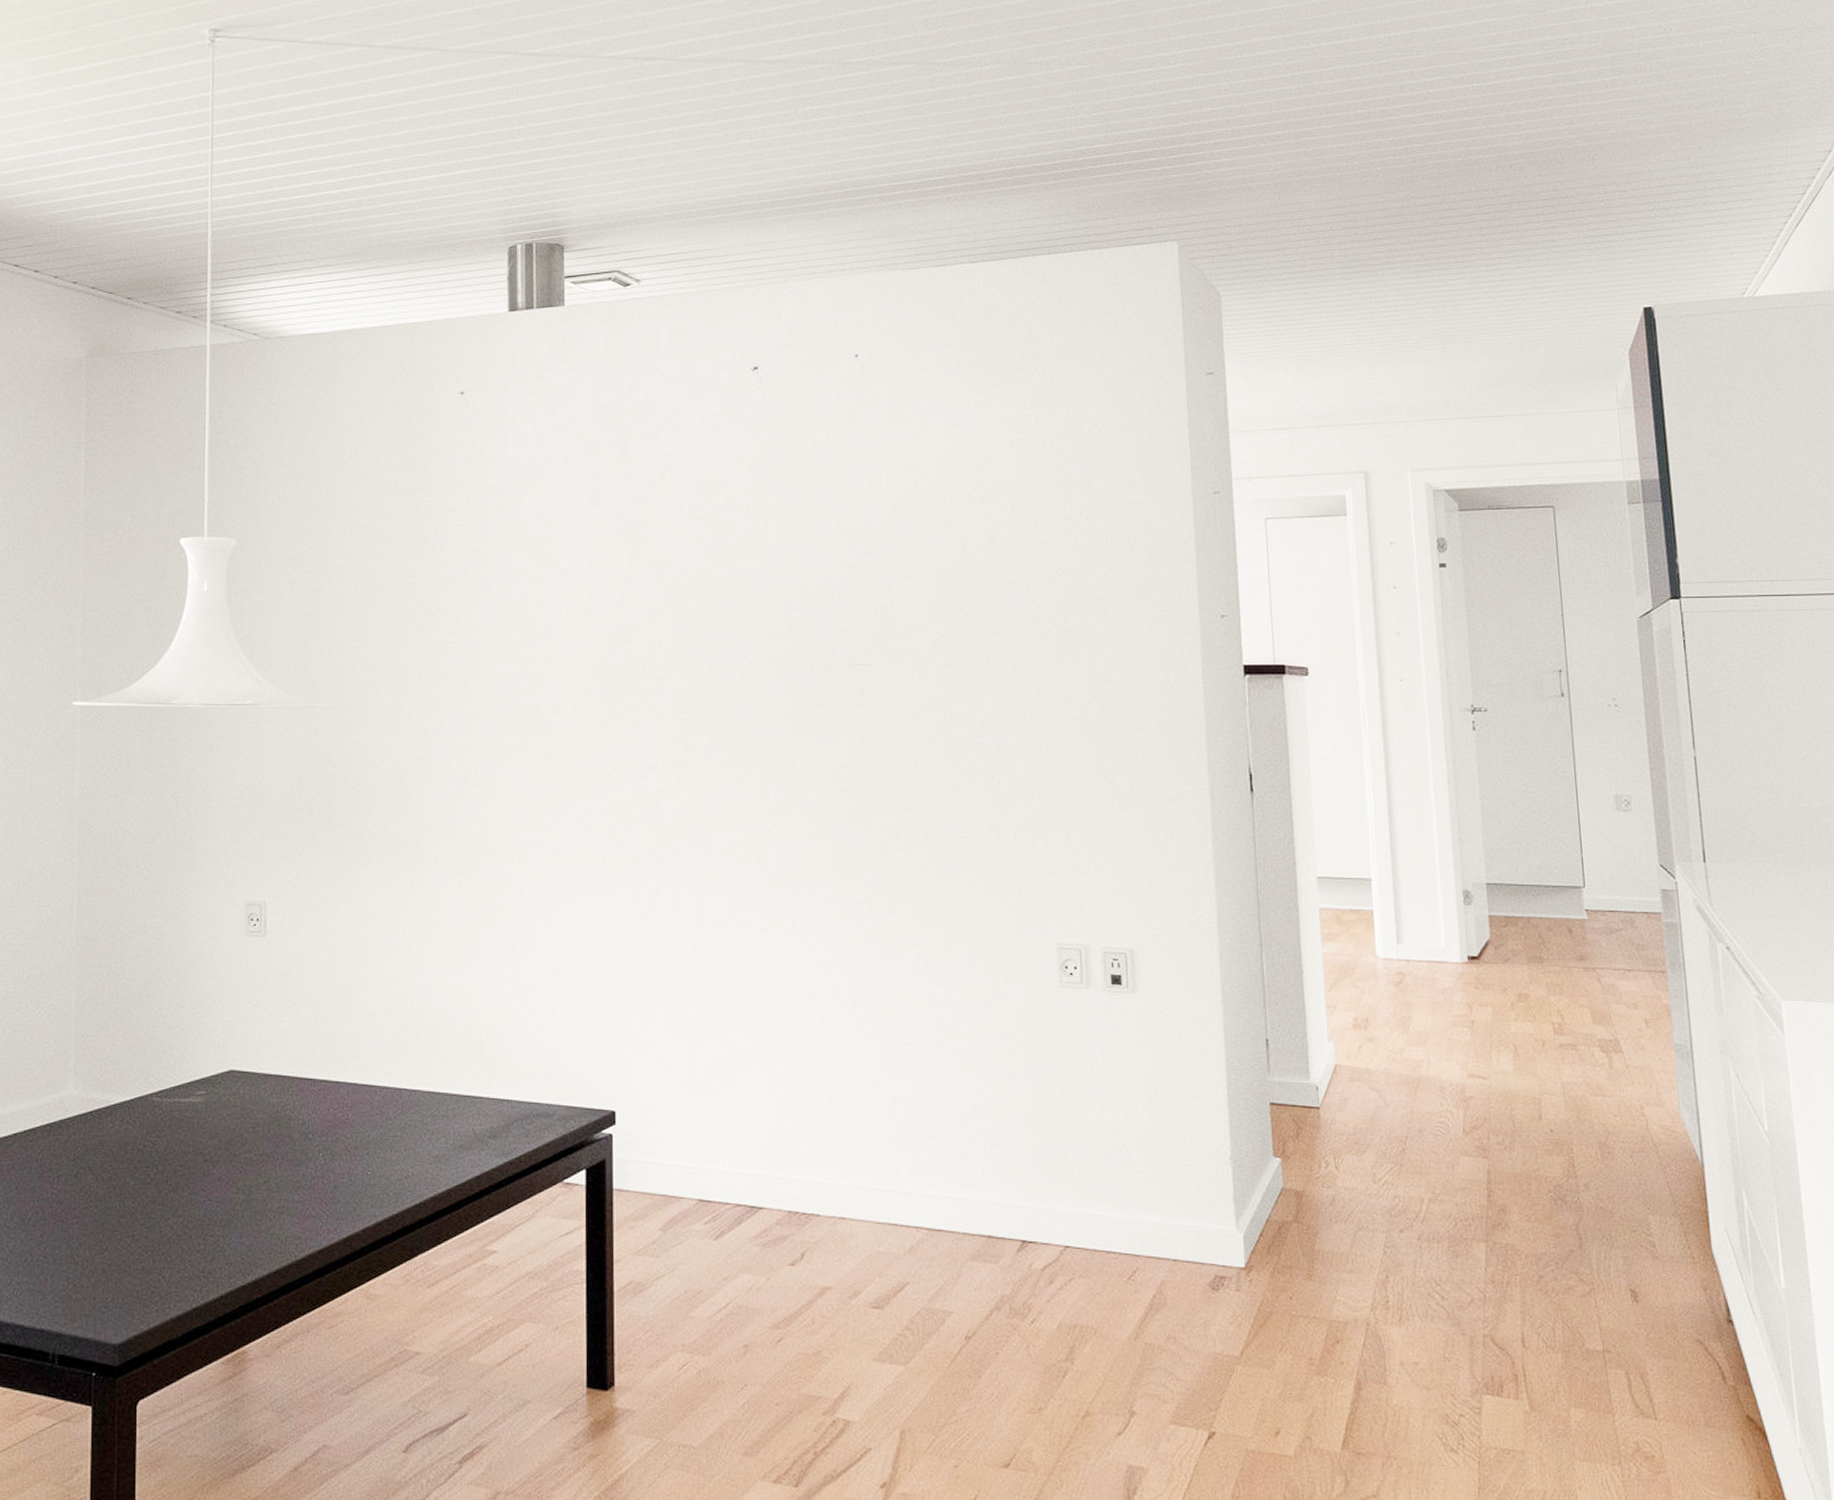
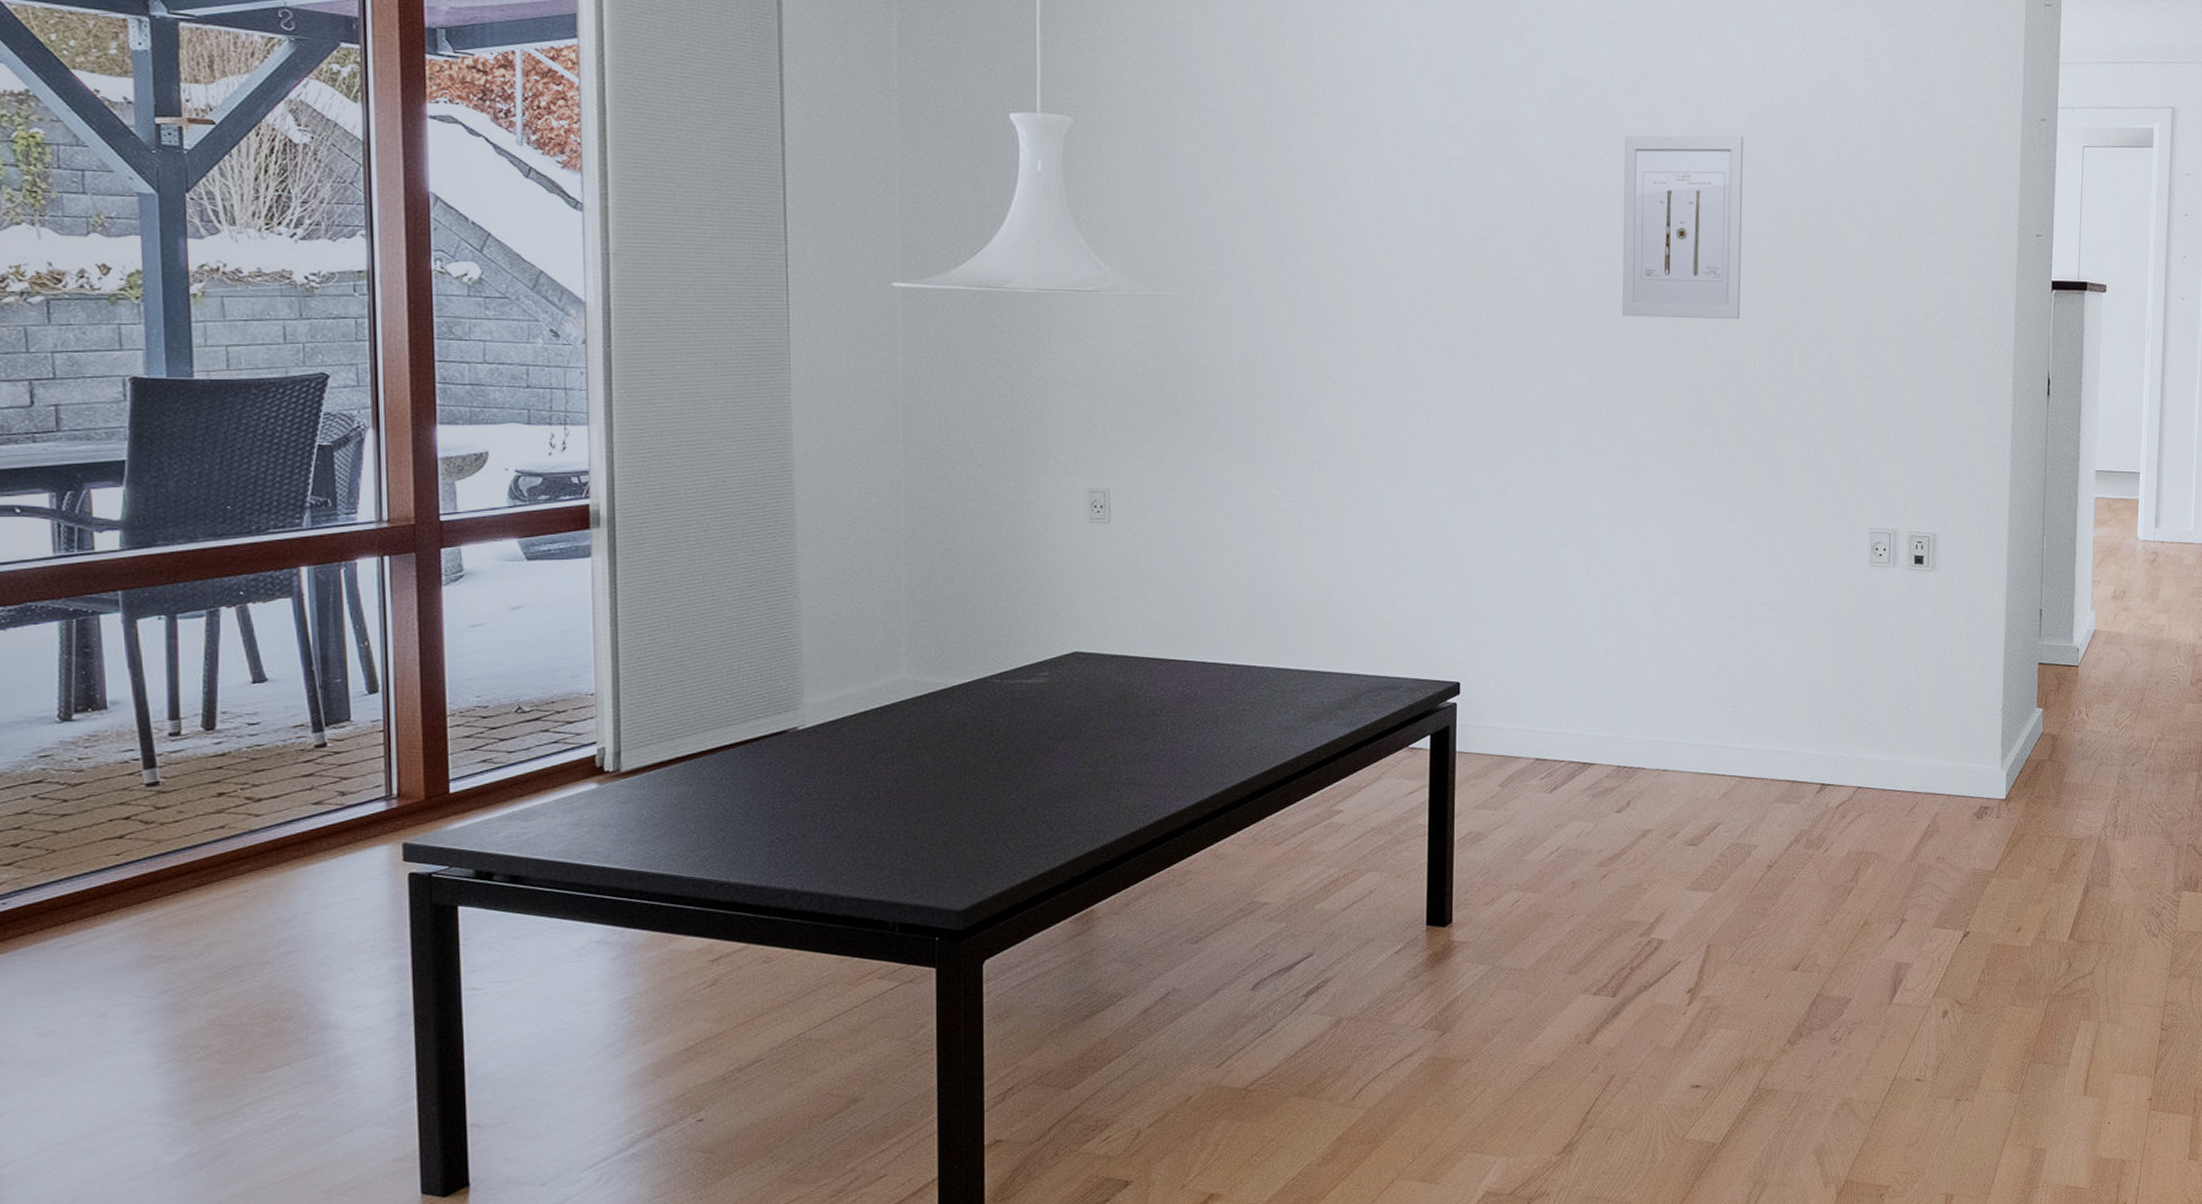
wall art: none [765,526,896,716] -> present [1622,135,1743,319]

